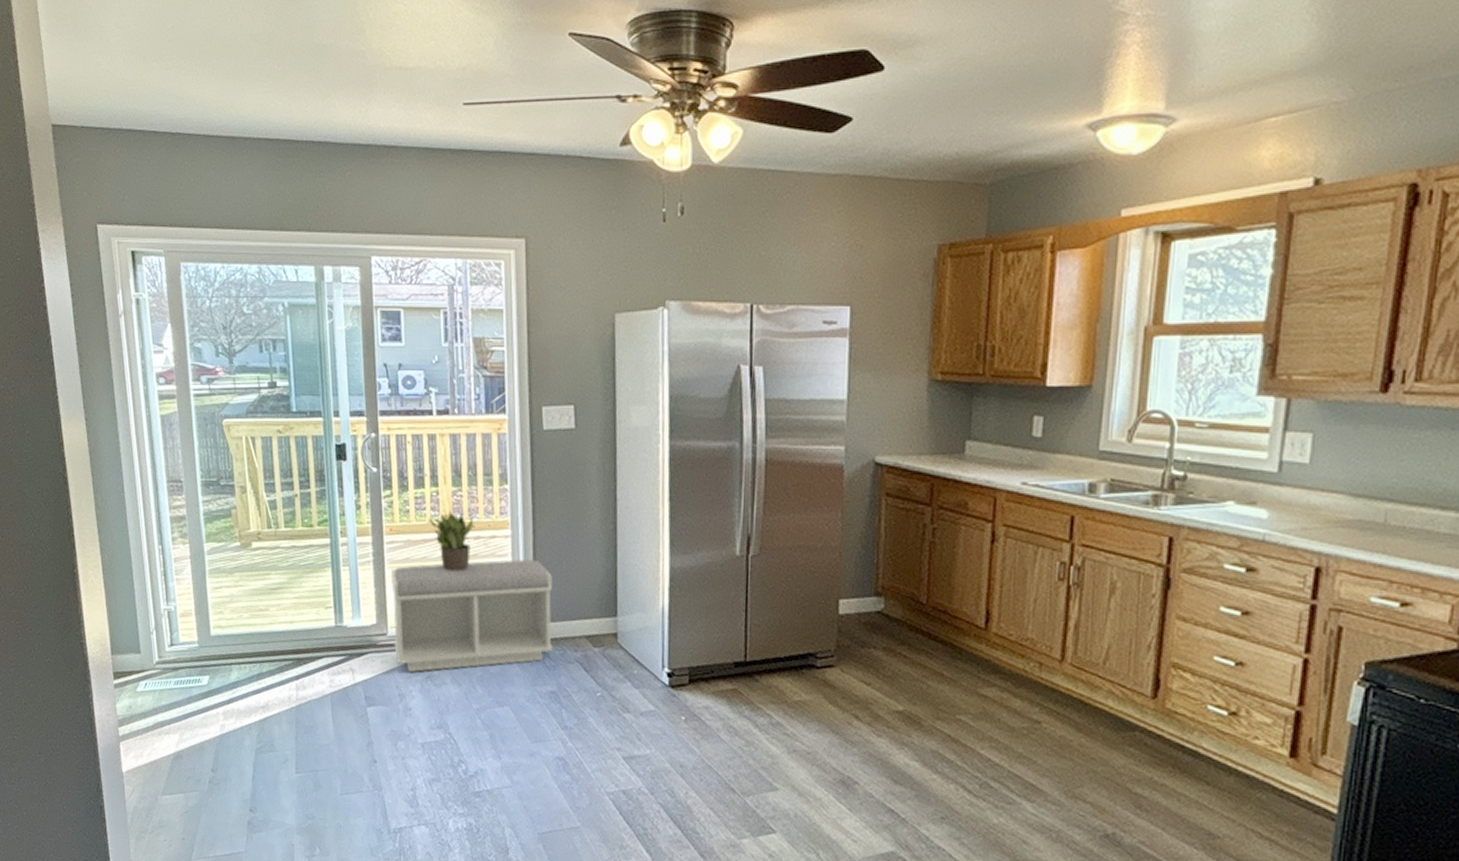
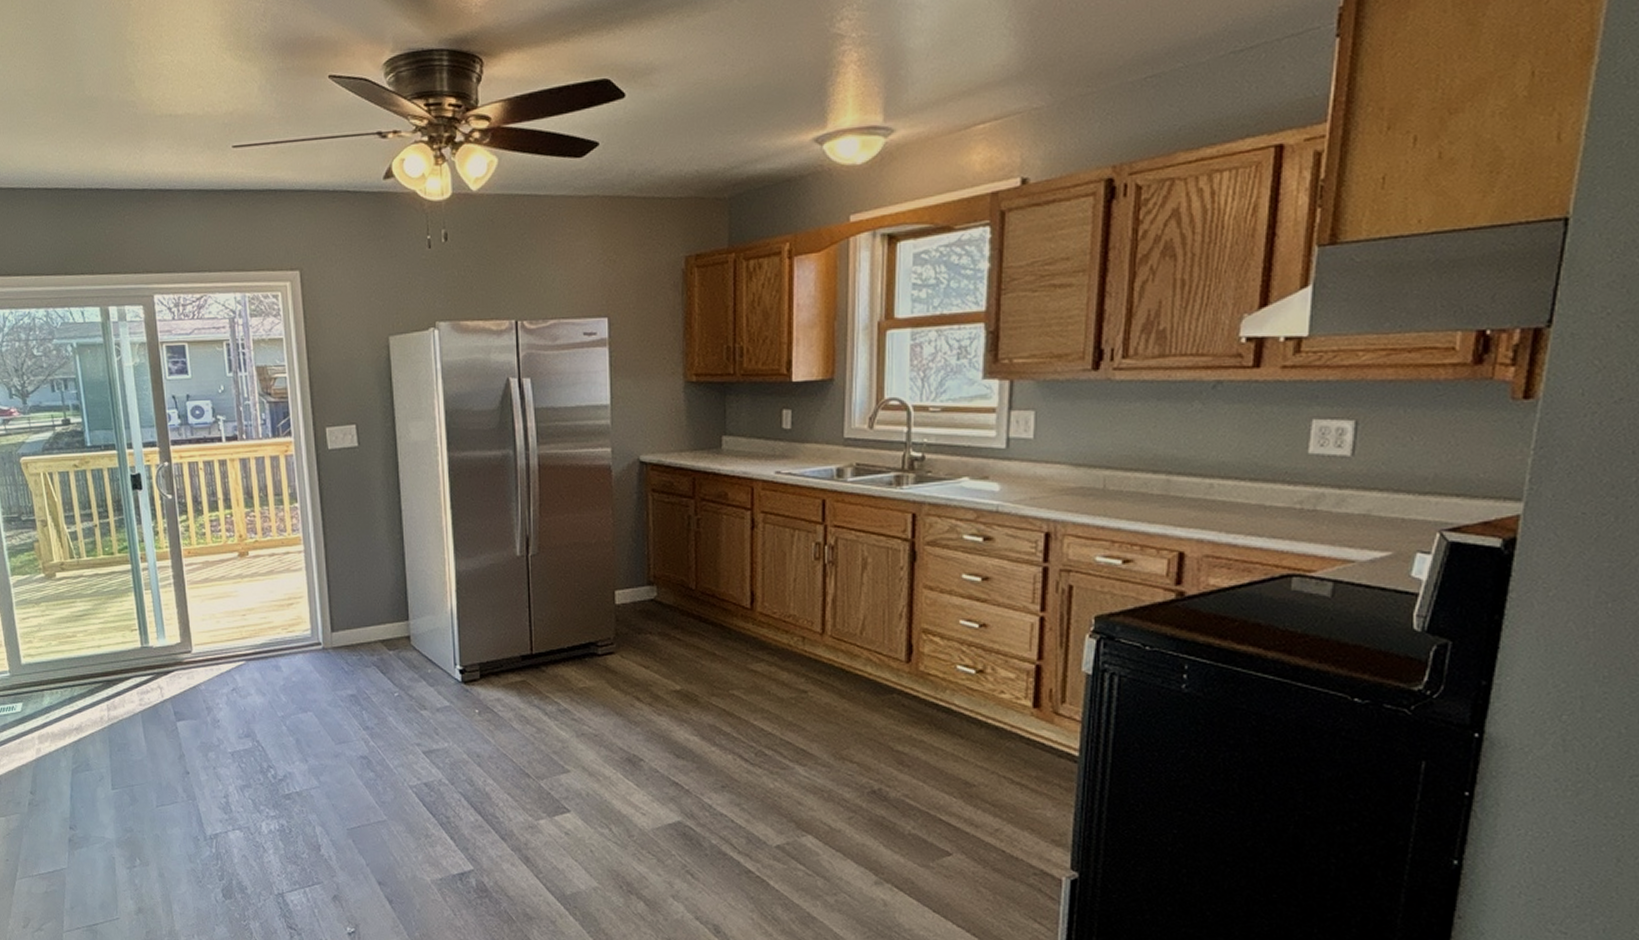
bench: present [390,559,553,673] -> none [191,572,350,687]
potted plant: present [430,509,475,571] -> none [225,529,269,587]

